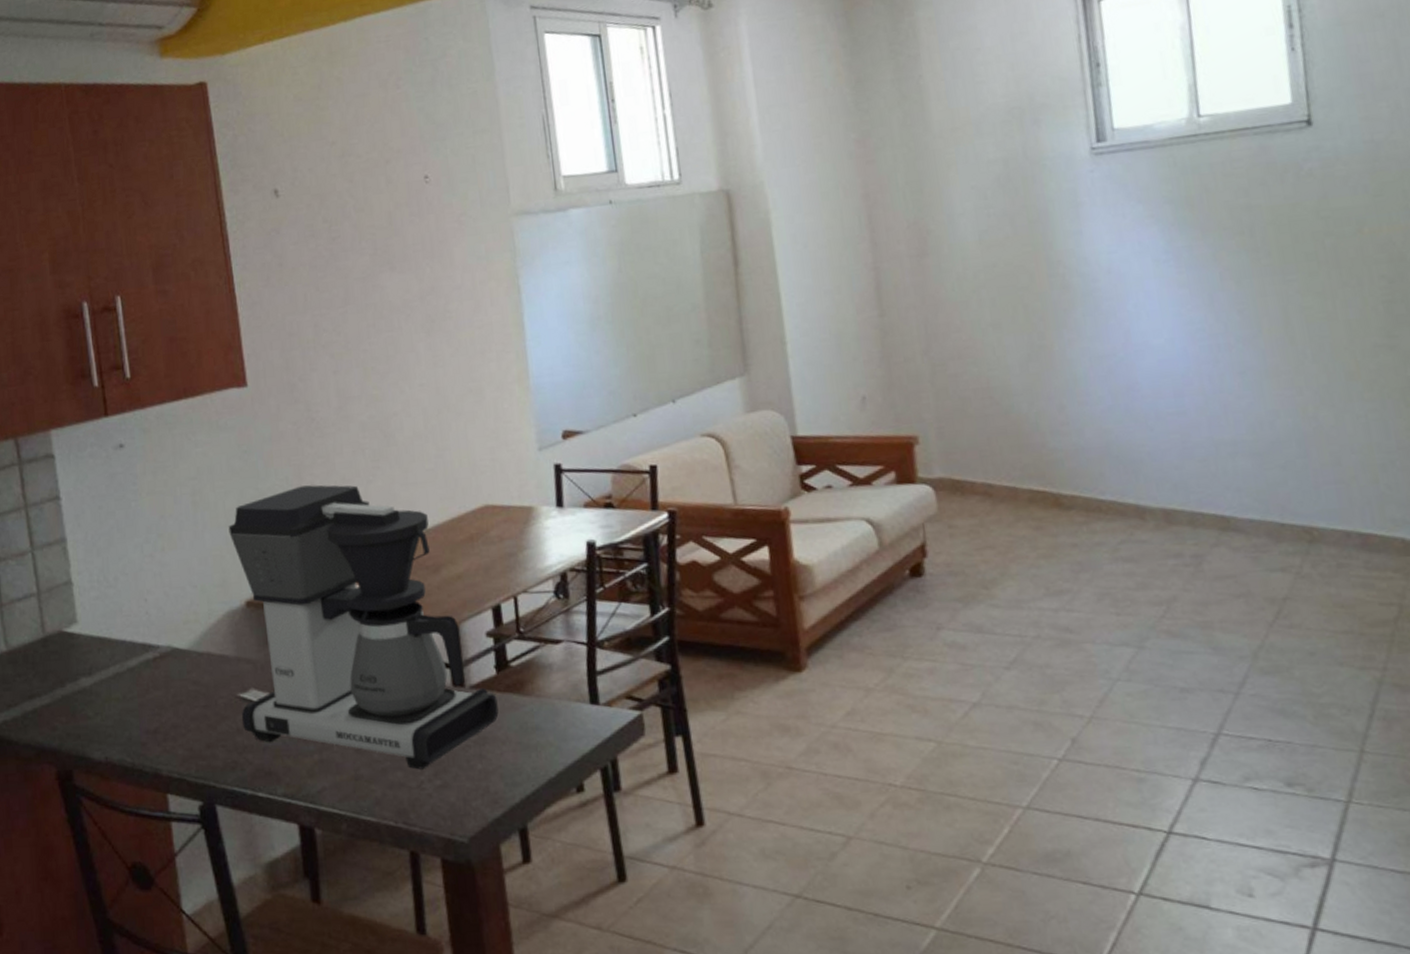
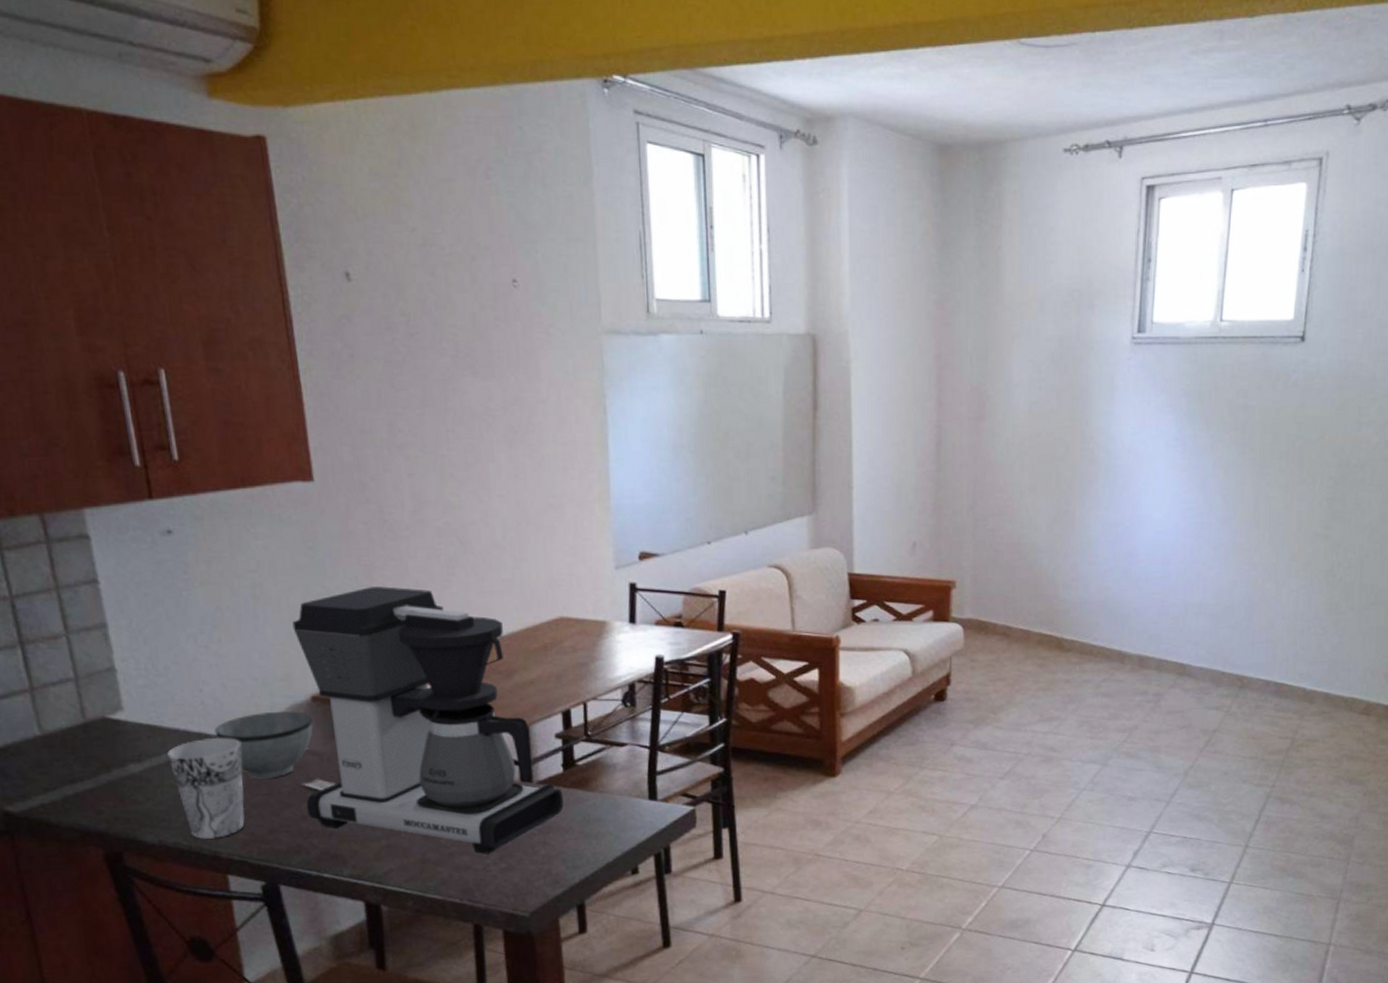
cup: none [115,648,184,755] -> present [167,738,245,839]
bowl: none [157,618,248,690] -> present [215,711,313,779]

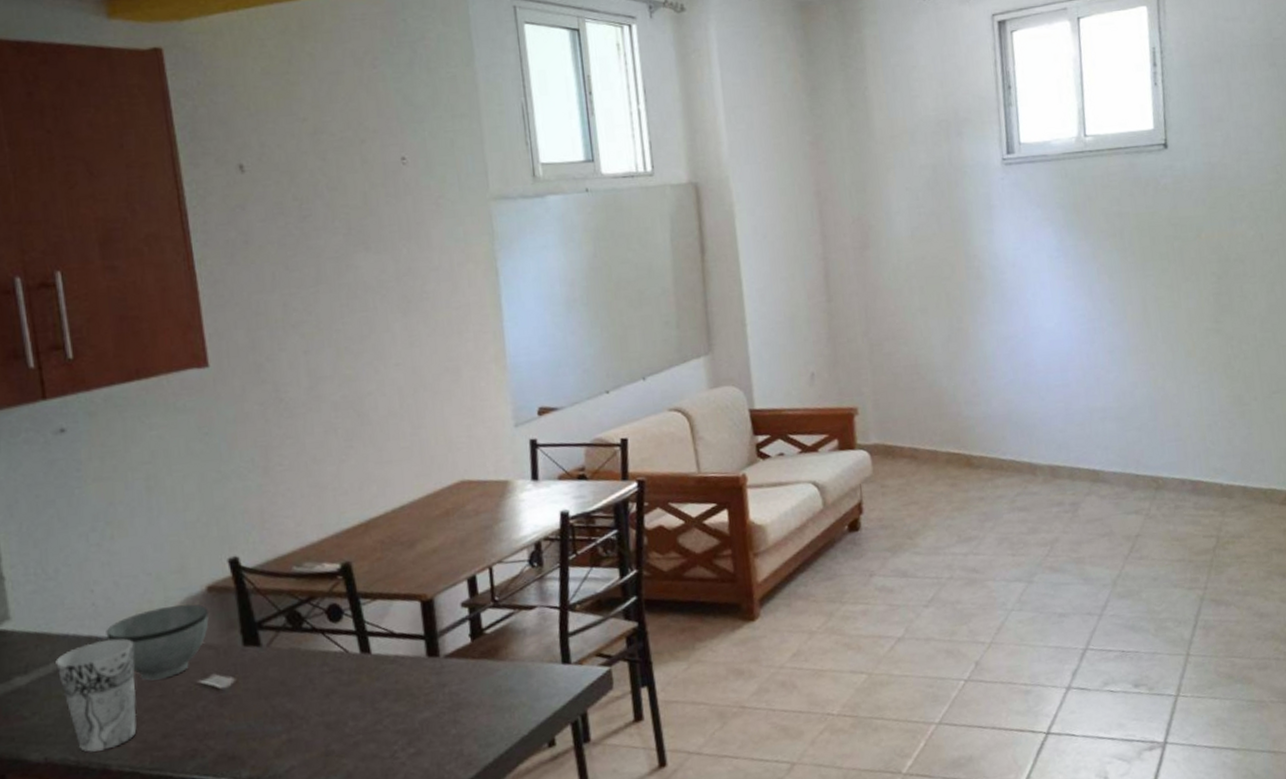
coffee maker: present [292,586,564,854] -> none [187,465,473,740]

